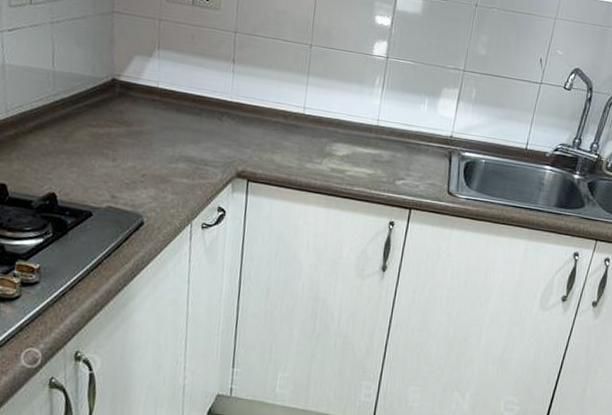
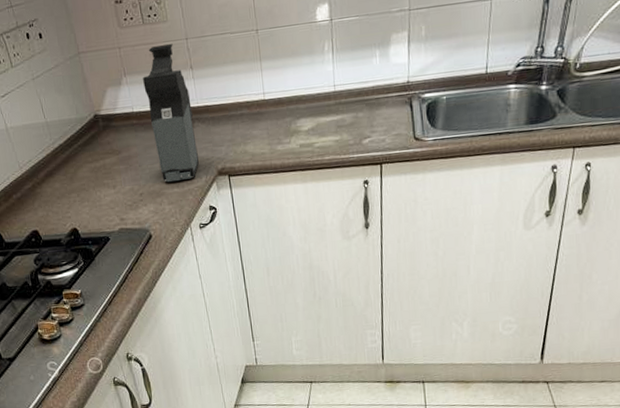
coffee maker: none [172,29,225,174] -> present [143,44,199,182]

